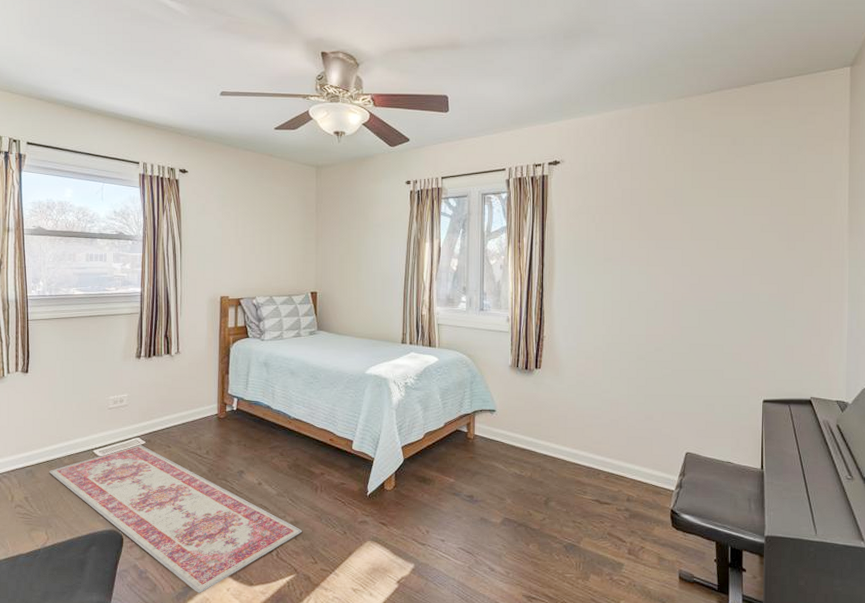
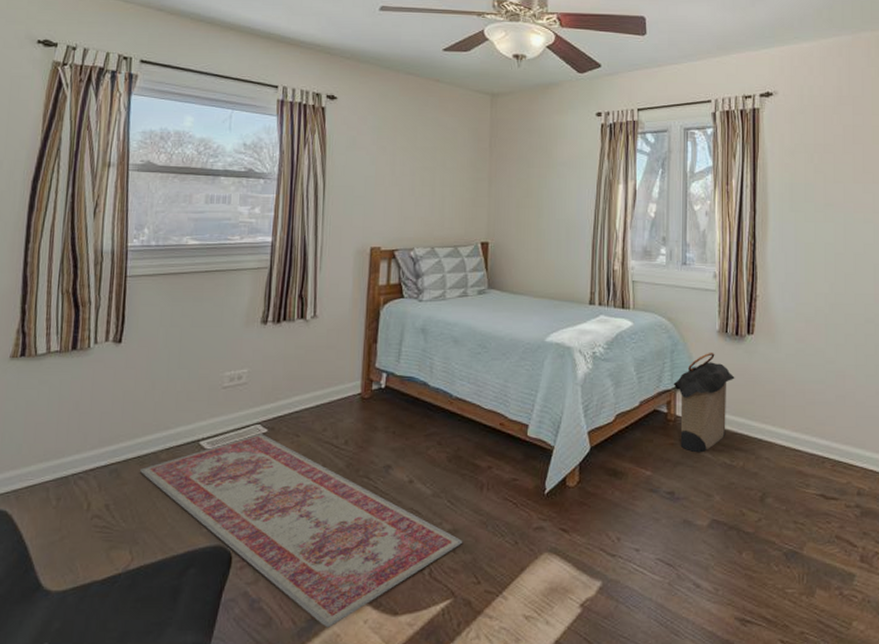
laundry hamper: none [472,383,524,465] -> present [673,352,735,453]

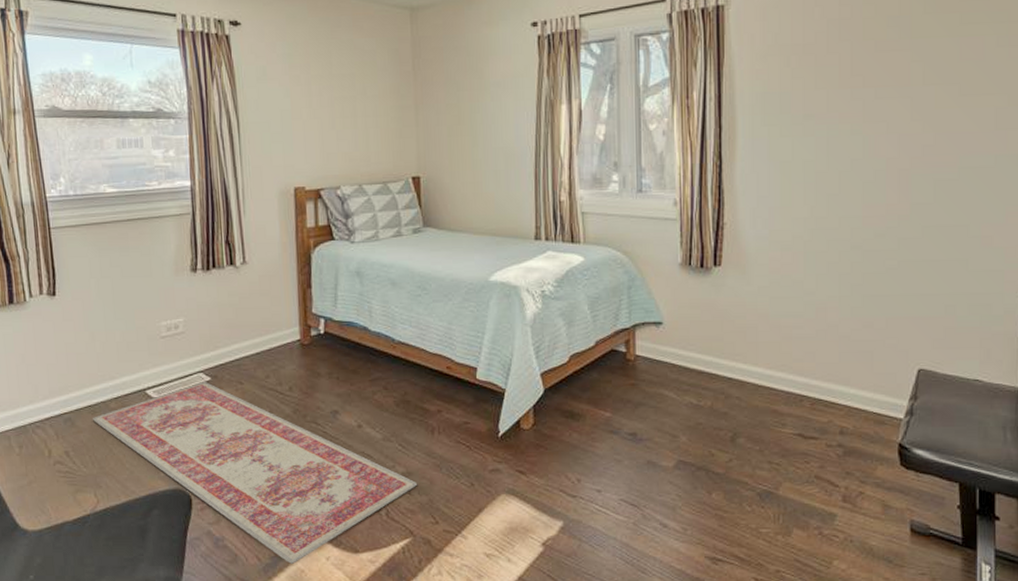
laundry hamper: present [673,352,735,453] -> none [631,286,701,393]

